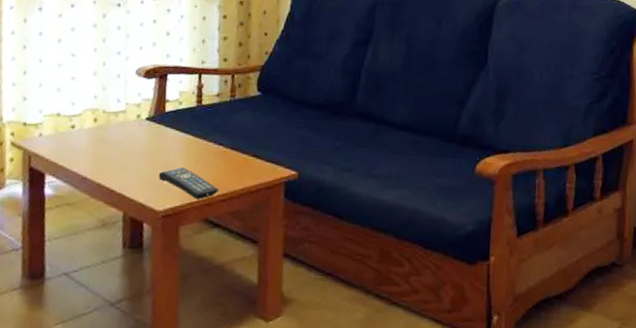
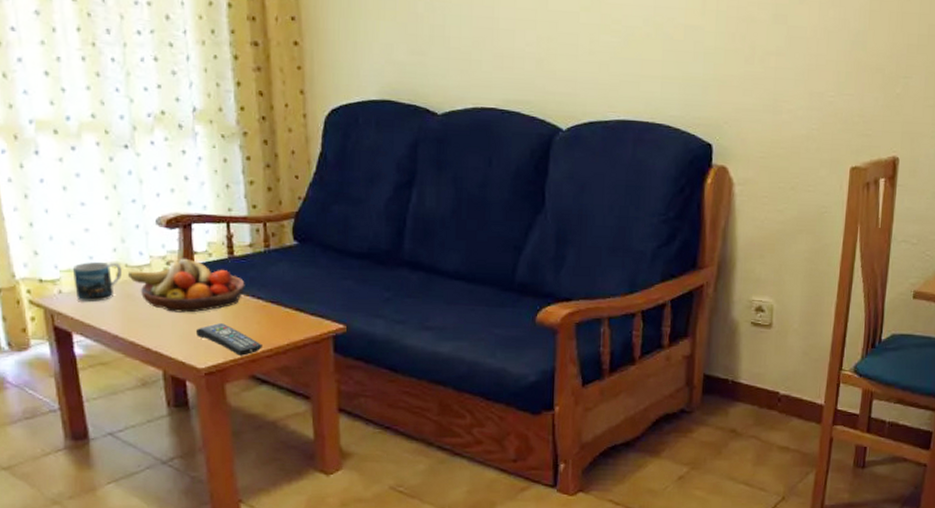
mug: none [54,107,100,146] -> present [72,261,122,303]
fruit bowl: none [103,105,209,157] -> present [127,258,245,313]

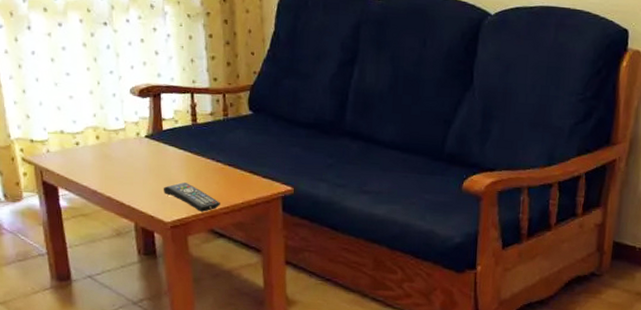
mug: present [72,261,122,303] -> none [58,125,100,161]
fruit bowl: present [127,258,245,313] -> none [105,124,206,173]

